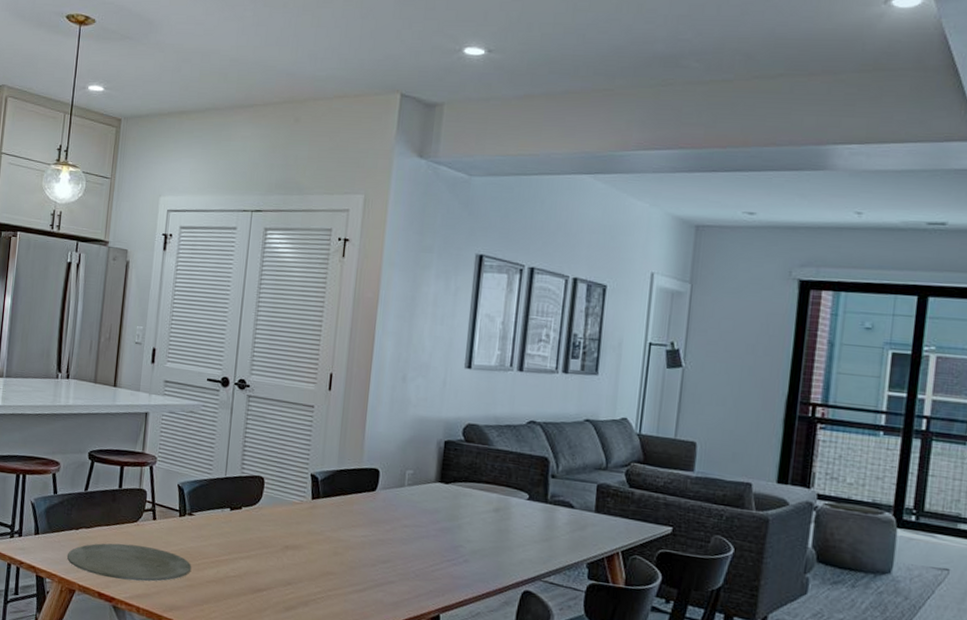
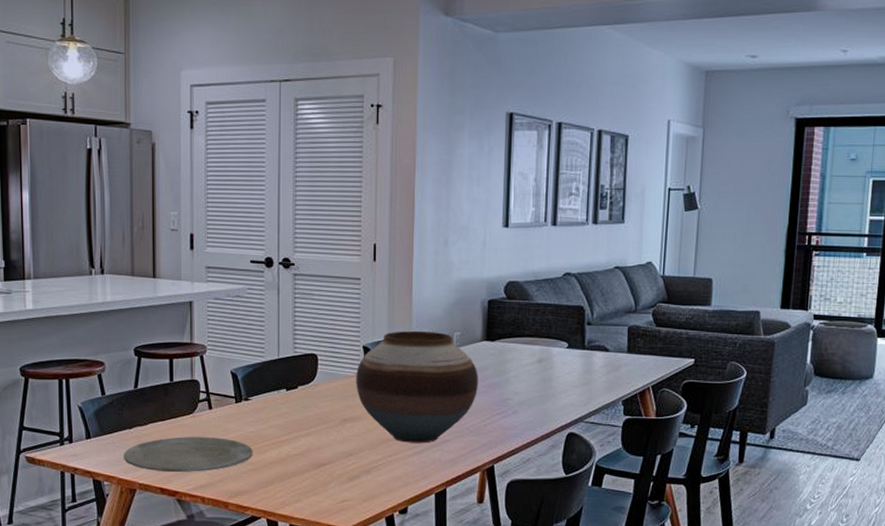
vase: none [300,462,429,582] -> present [356,330,478,443]

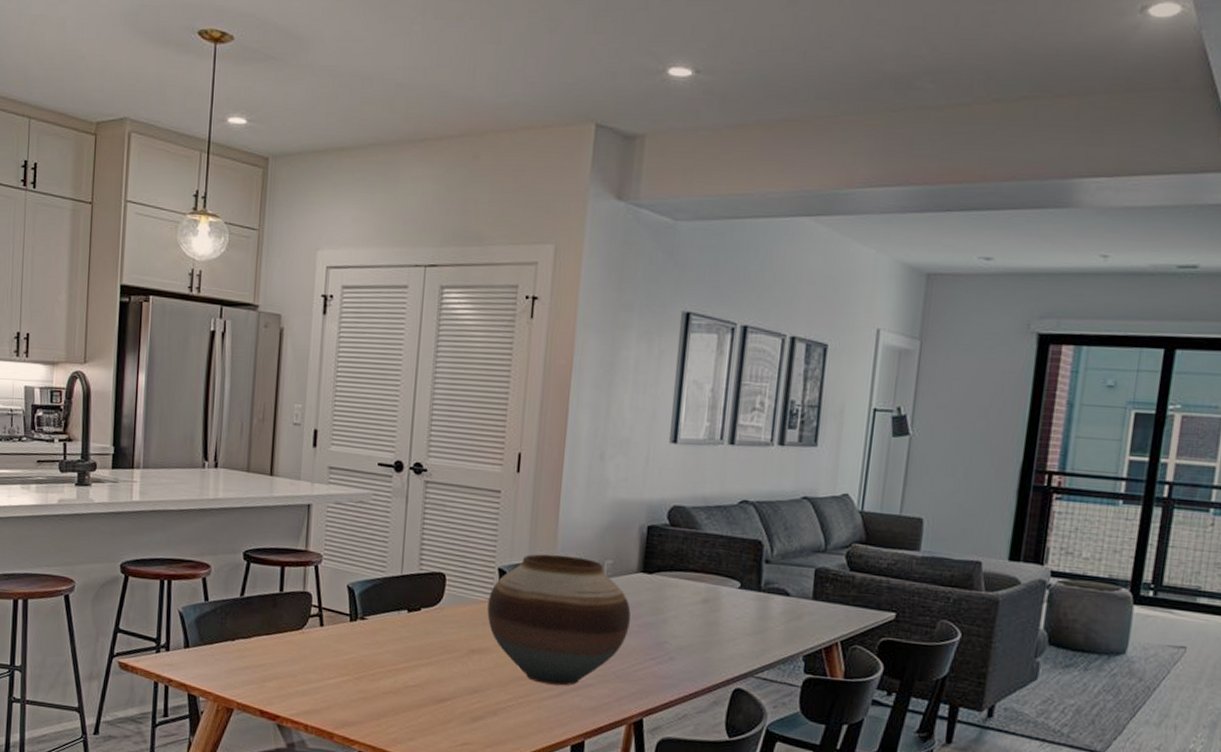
plate: present [124,436,253,473] -> none [223,654,366,696]

